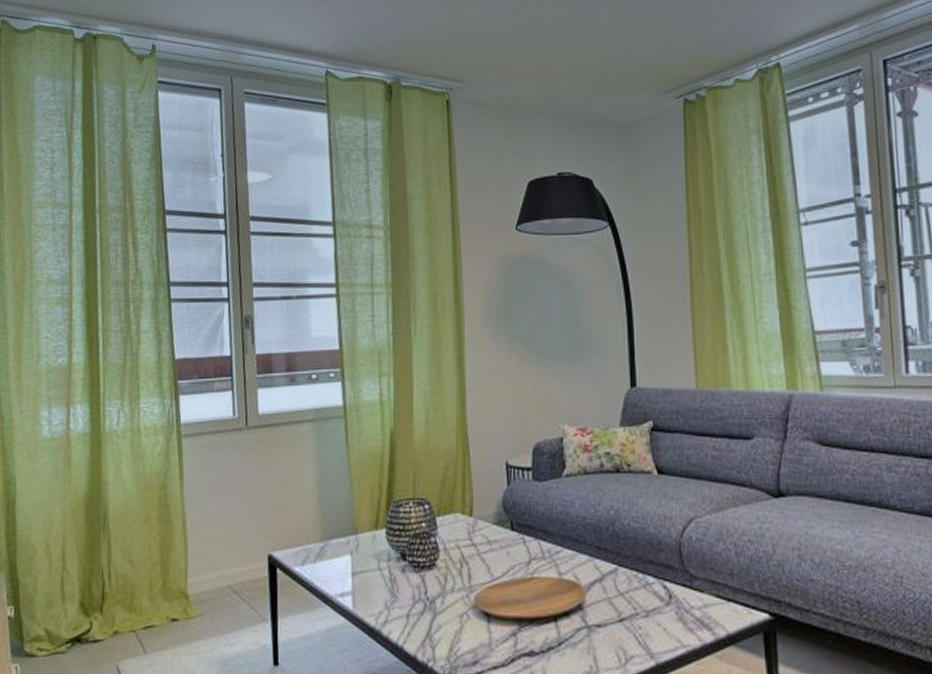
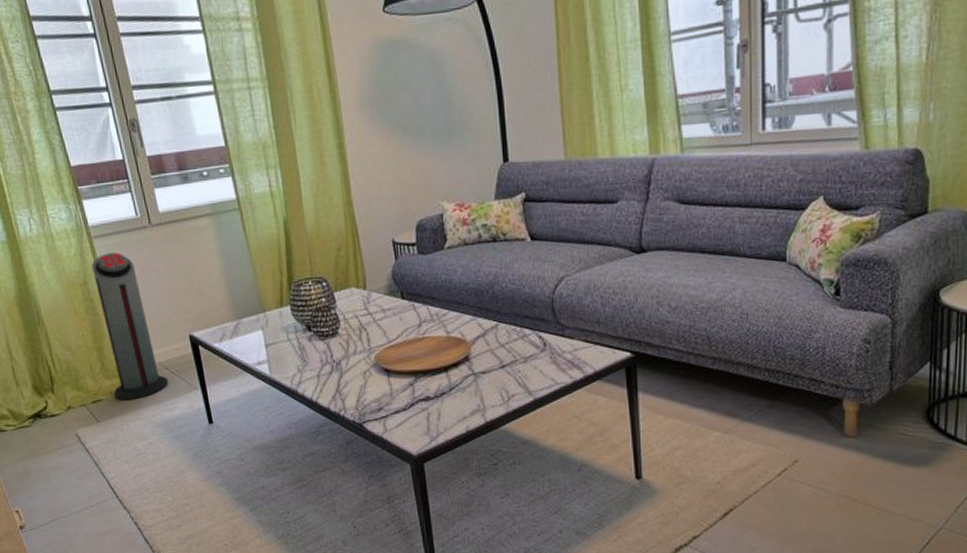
air purifier: none [170,454,236,629] -> present [91,252,169,401]

